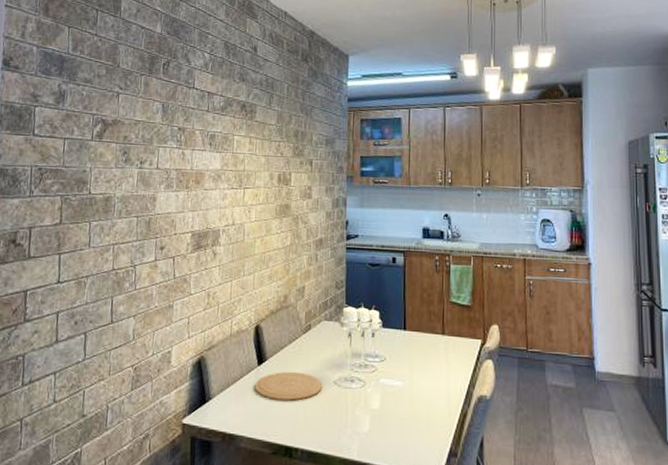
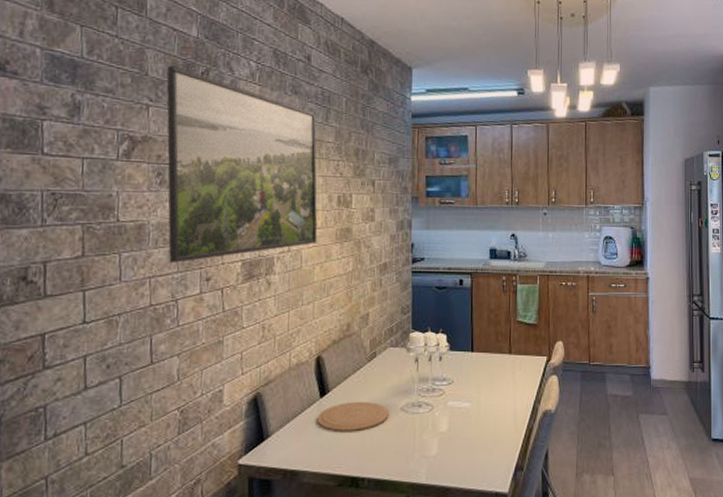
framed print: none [130,58,261,232] -> present [166,65,318,263]

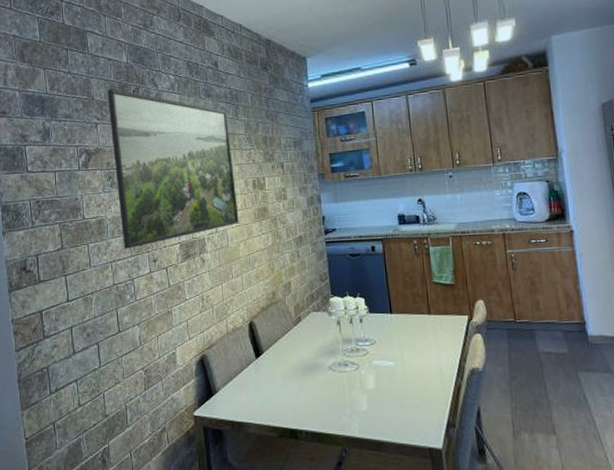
plate: present [317,401,390,431] -> none [255,361,319,388]

